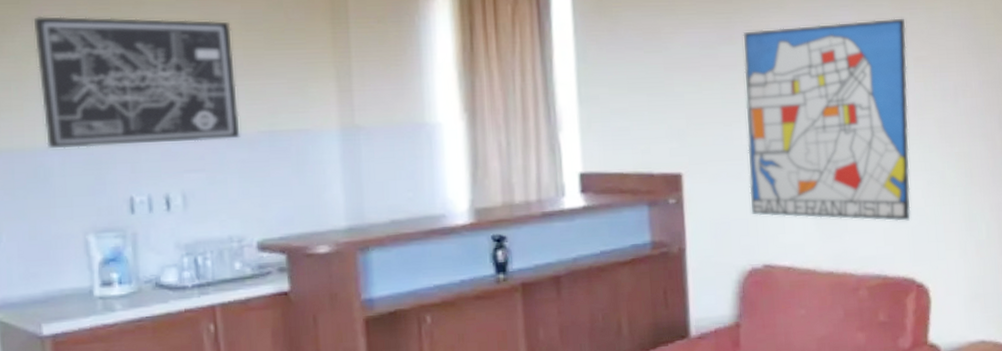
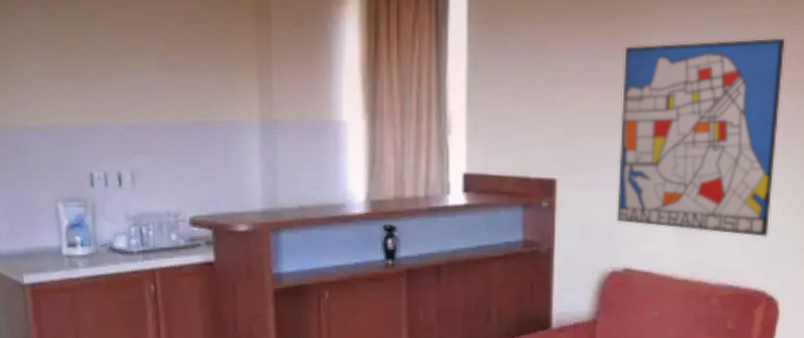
wall art: present [33,16,240,149] -> none [16,12,178,129]

